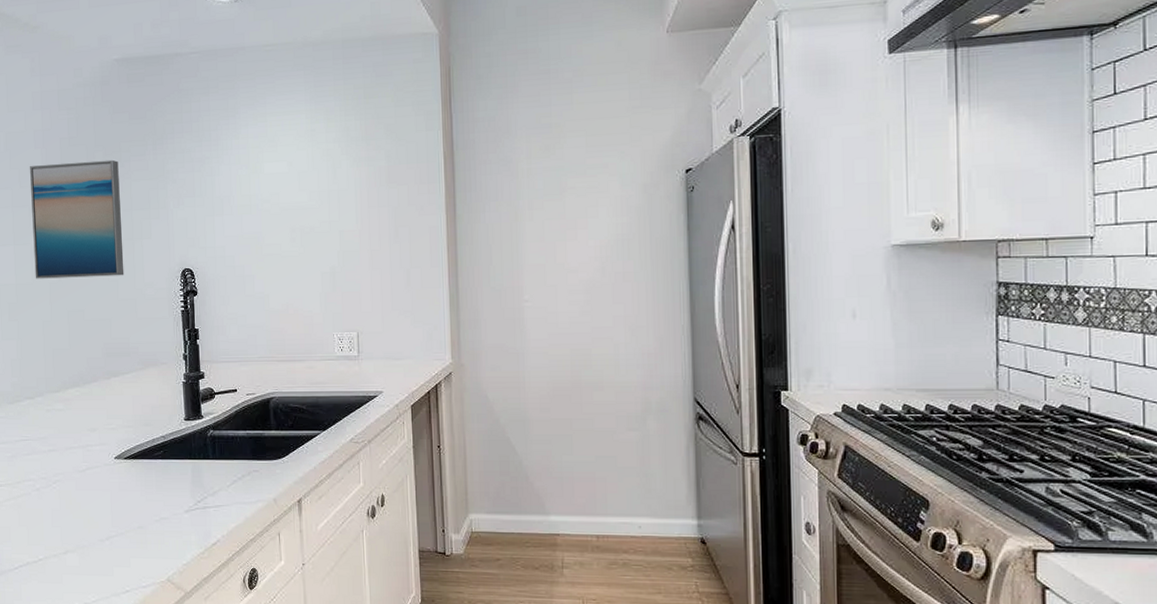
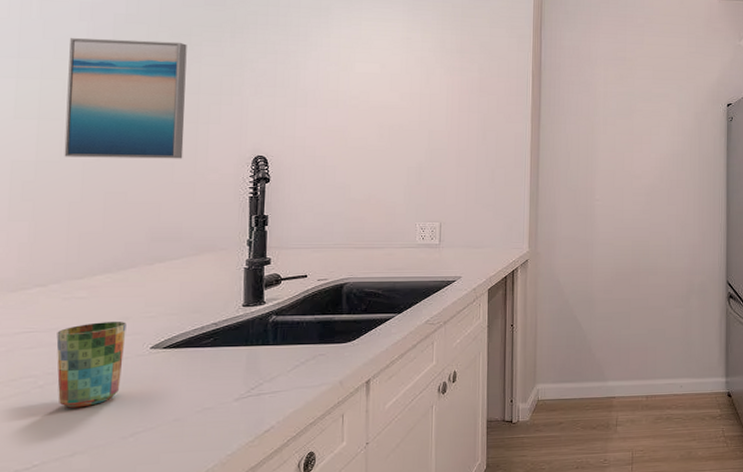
cup: none [45,433,95,510] -> present [56,322,126,408]

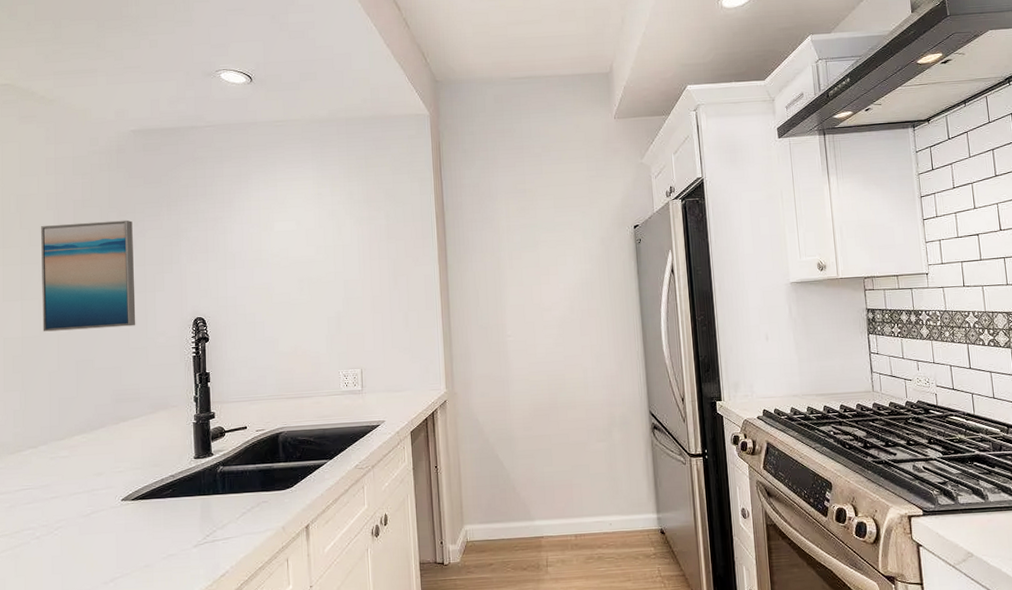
cup: present [56,322,126,408] -> none [47,477,101,557]

